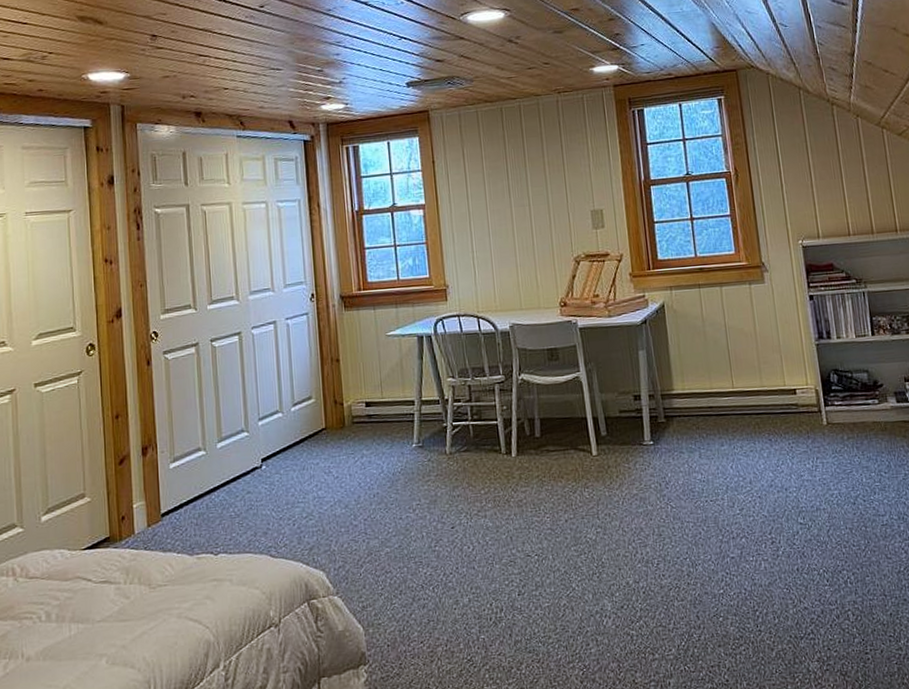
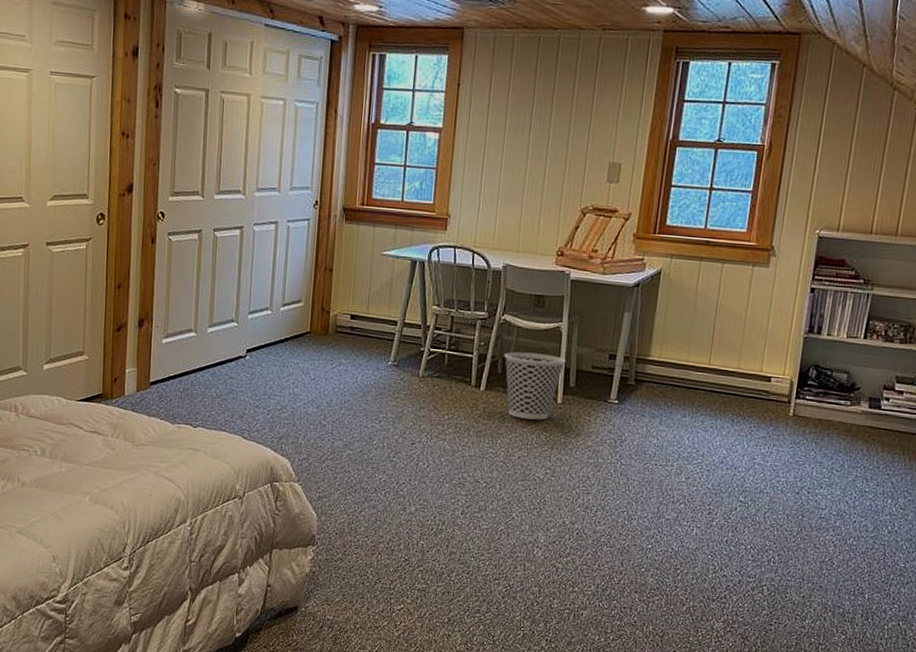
wastebasket: none [529,406,593,479] -> present [504,351,566,420]

